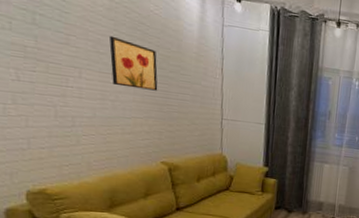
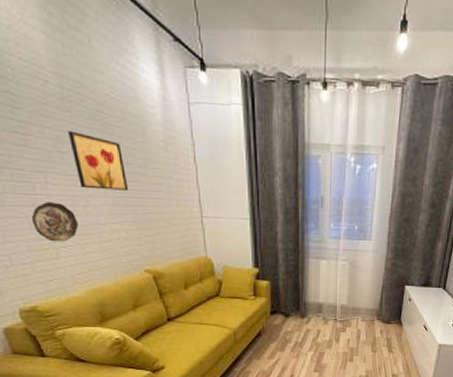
decorative plate: none [58,94,104,131] -> present [31,202,78,242]

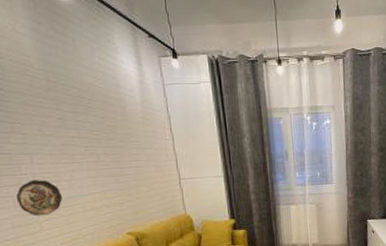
wall art: present [67,130,129,191] -> none [52,116,111,165]

